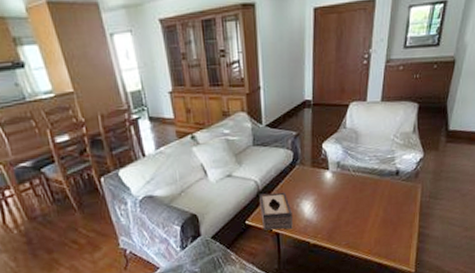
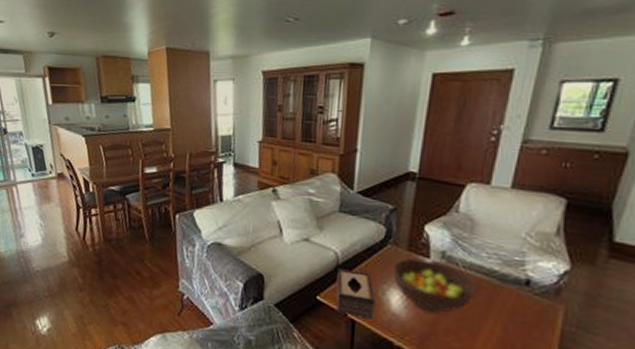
fruit bowl: none [302,171,364,212] -> present [392,258,477,314]

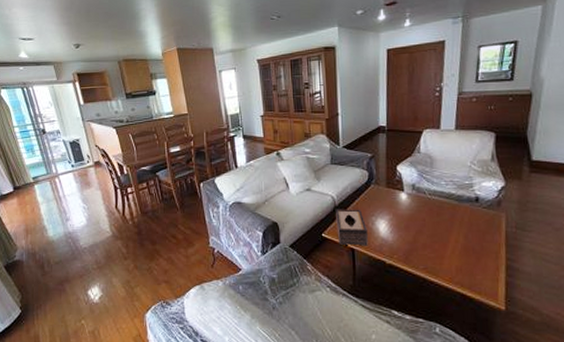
fruit bowl: present [392,258,477,314] -> none [377,192,442,234]

